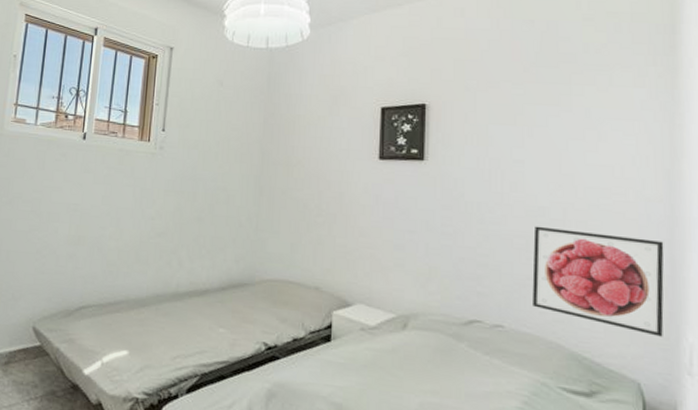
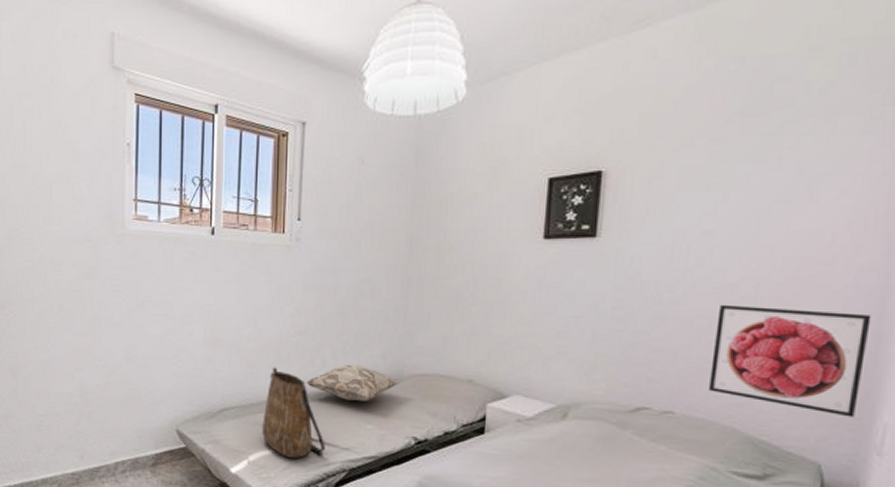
tote bag: none [117,267,179,362] -> present [261,367,325,459]
decorative pillow: none [163,267,252,305] -> present [306,364,401,402]

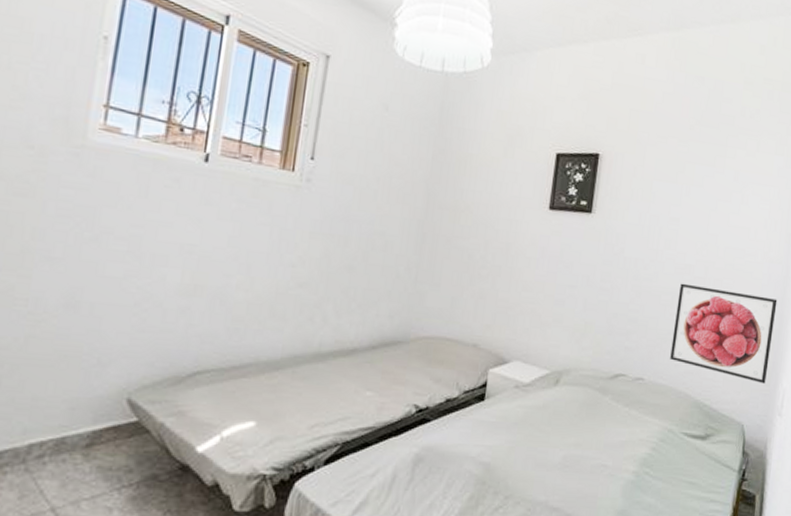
tote bag: present [261,367,325,459] -> none [242,323,318,433]
decorative pillow: present [306,364,401,402] -> none [302,323,406,366]

